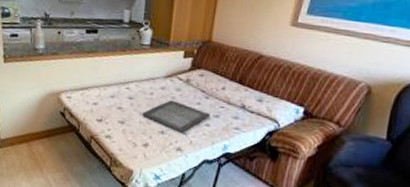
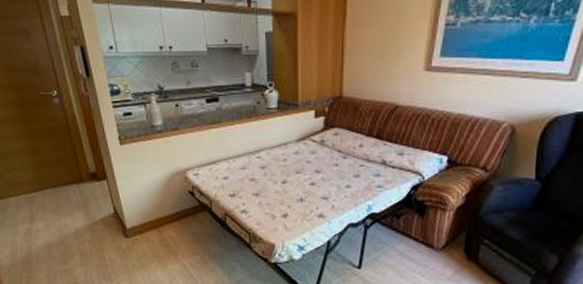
serving tray: present [142,100,211,133] -> none [278,164,350,198]

